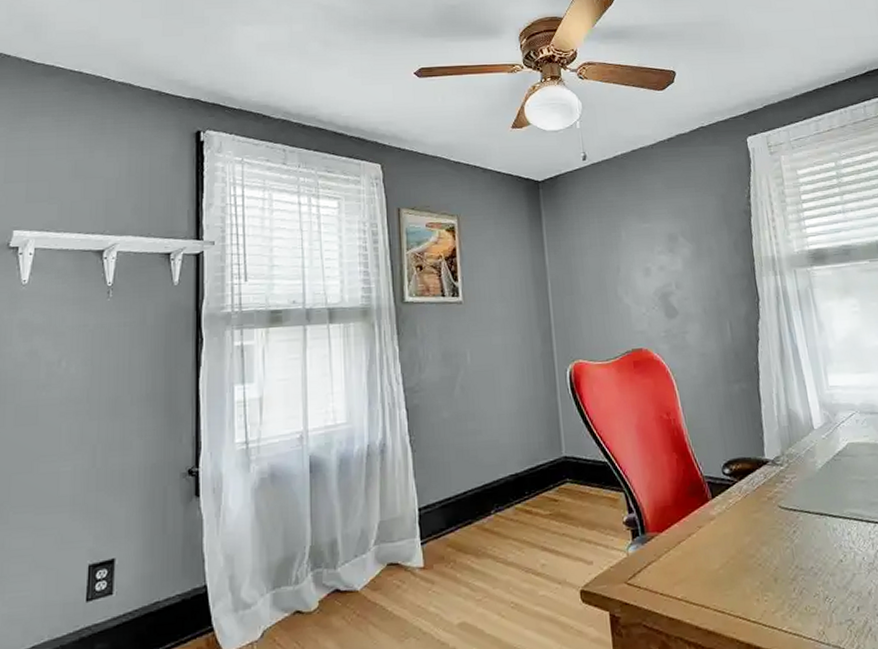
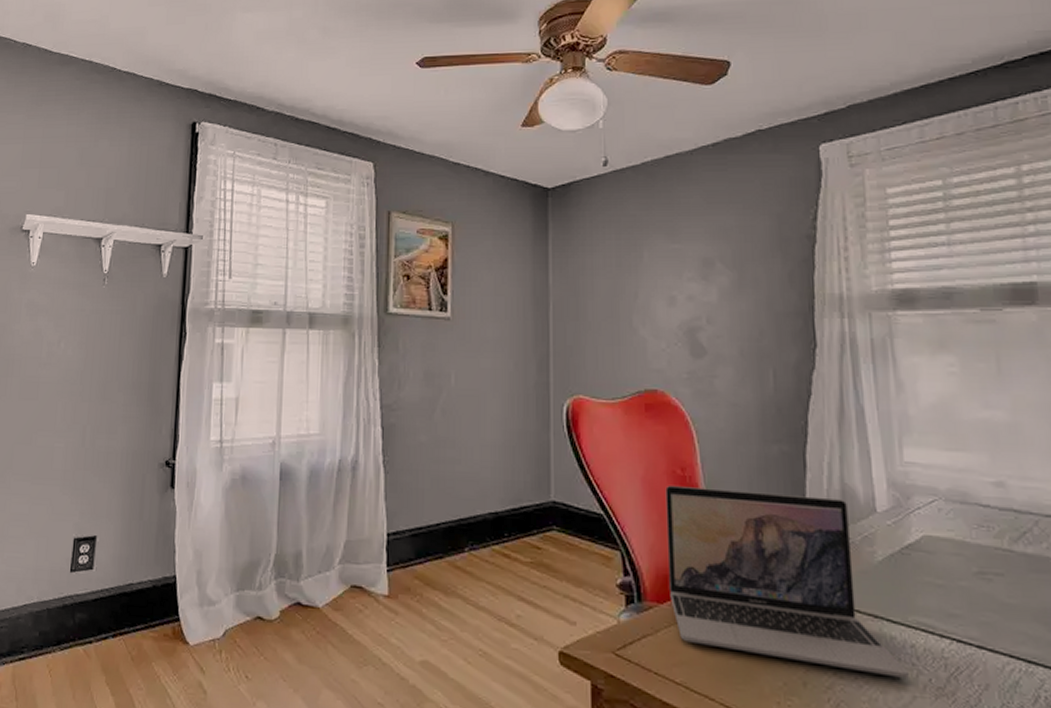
laptop: none [655,422,849,562] -> present [665,485,909,679]

